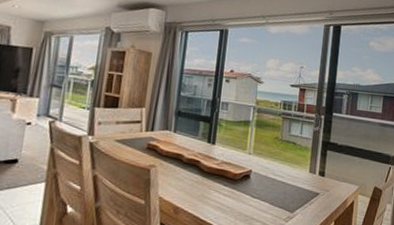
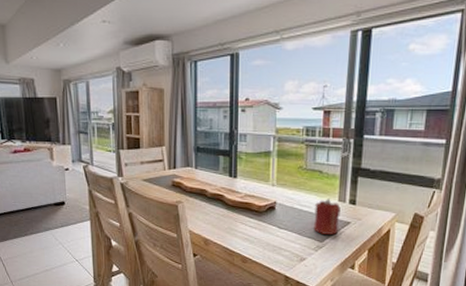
candle: none [285,169,311,205] -> present [314,199,341,235]

